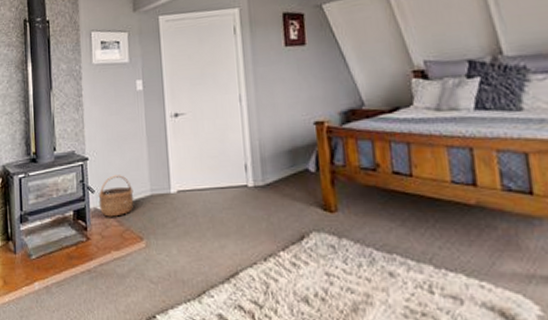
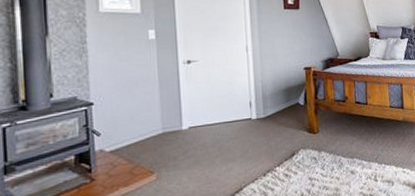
wicker basket: present [98,175,134,217] -> none [105,117,145,157]

